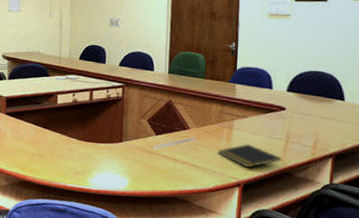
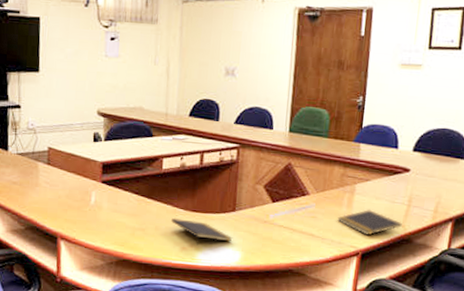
notepad: none [65,145,121,171] -> present [170,217,233,246]

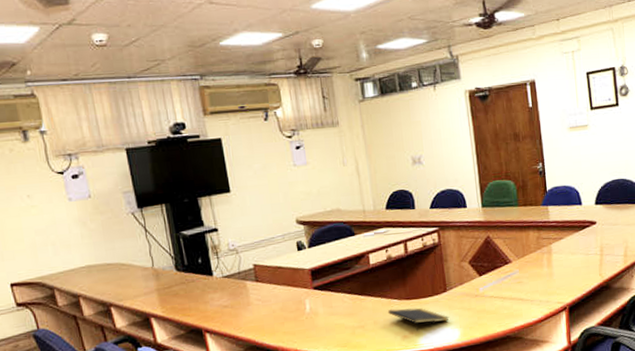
notepad: present [337,209,402,236] -> none [541,264,599,290]

